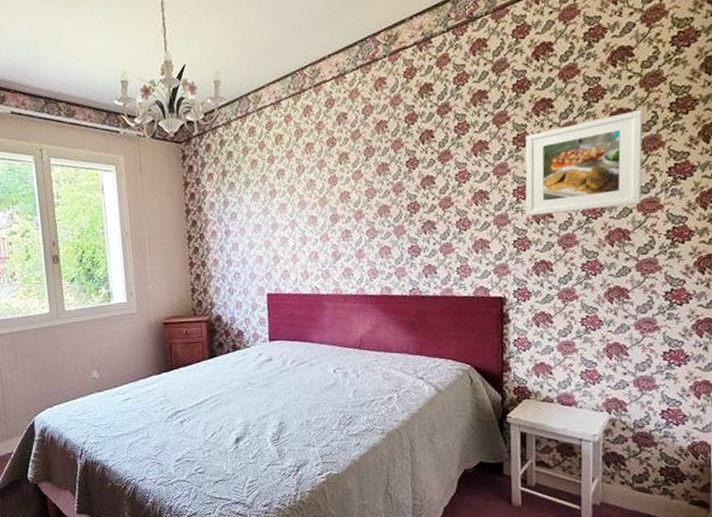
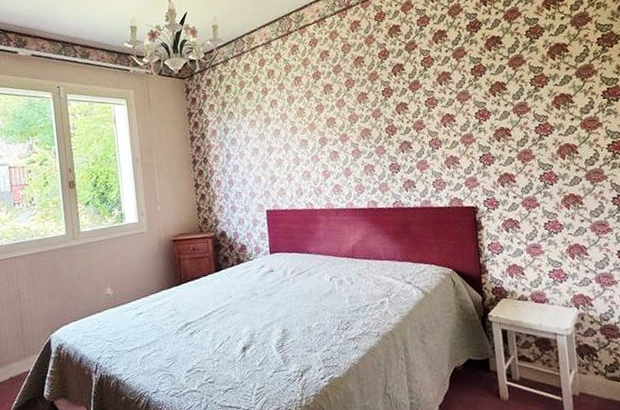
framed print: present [525,109,643,216] -> none [481,43,583,135]

